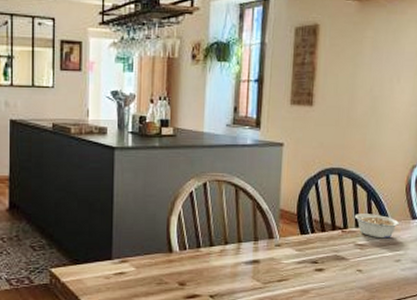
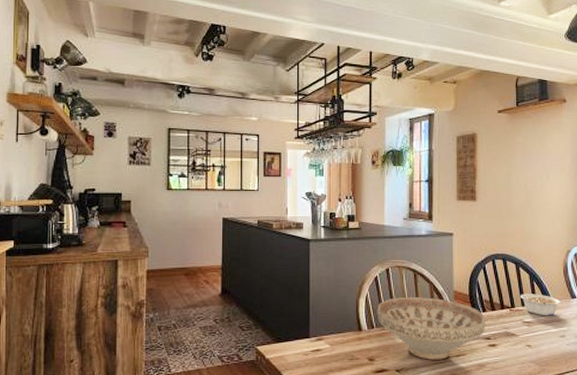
decorative bowl: none [191,214,313,285] -> present [378,296,485,360]

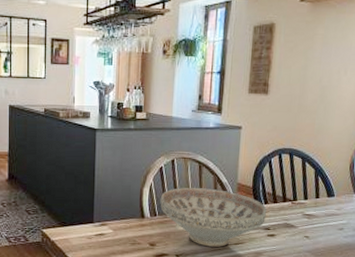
legume: present [520,294,561,316] -> none [303,188,344,210]

